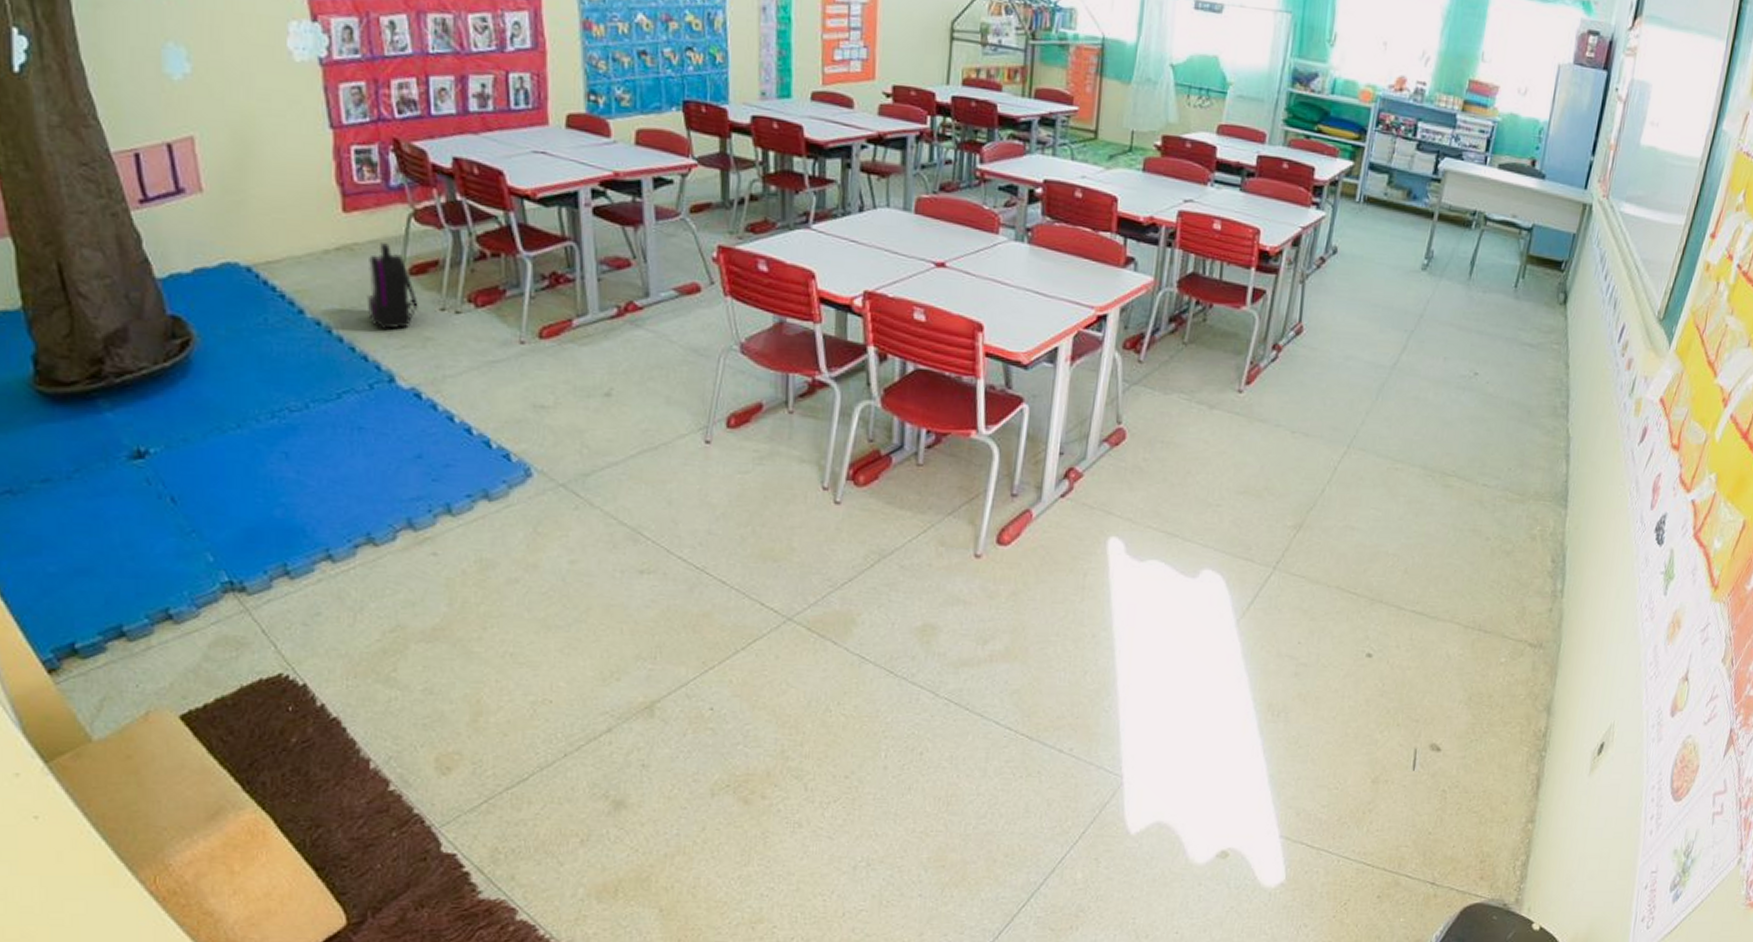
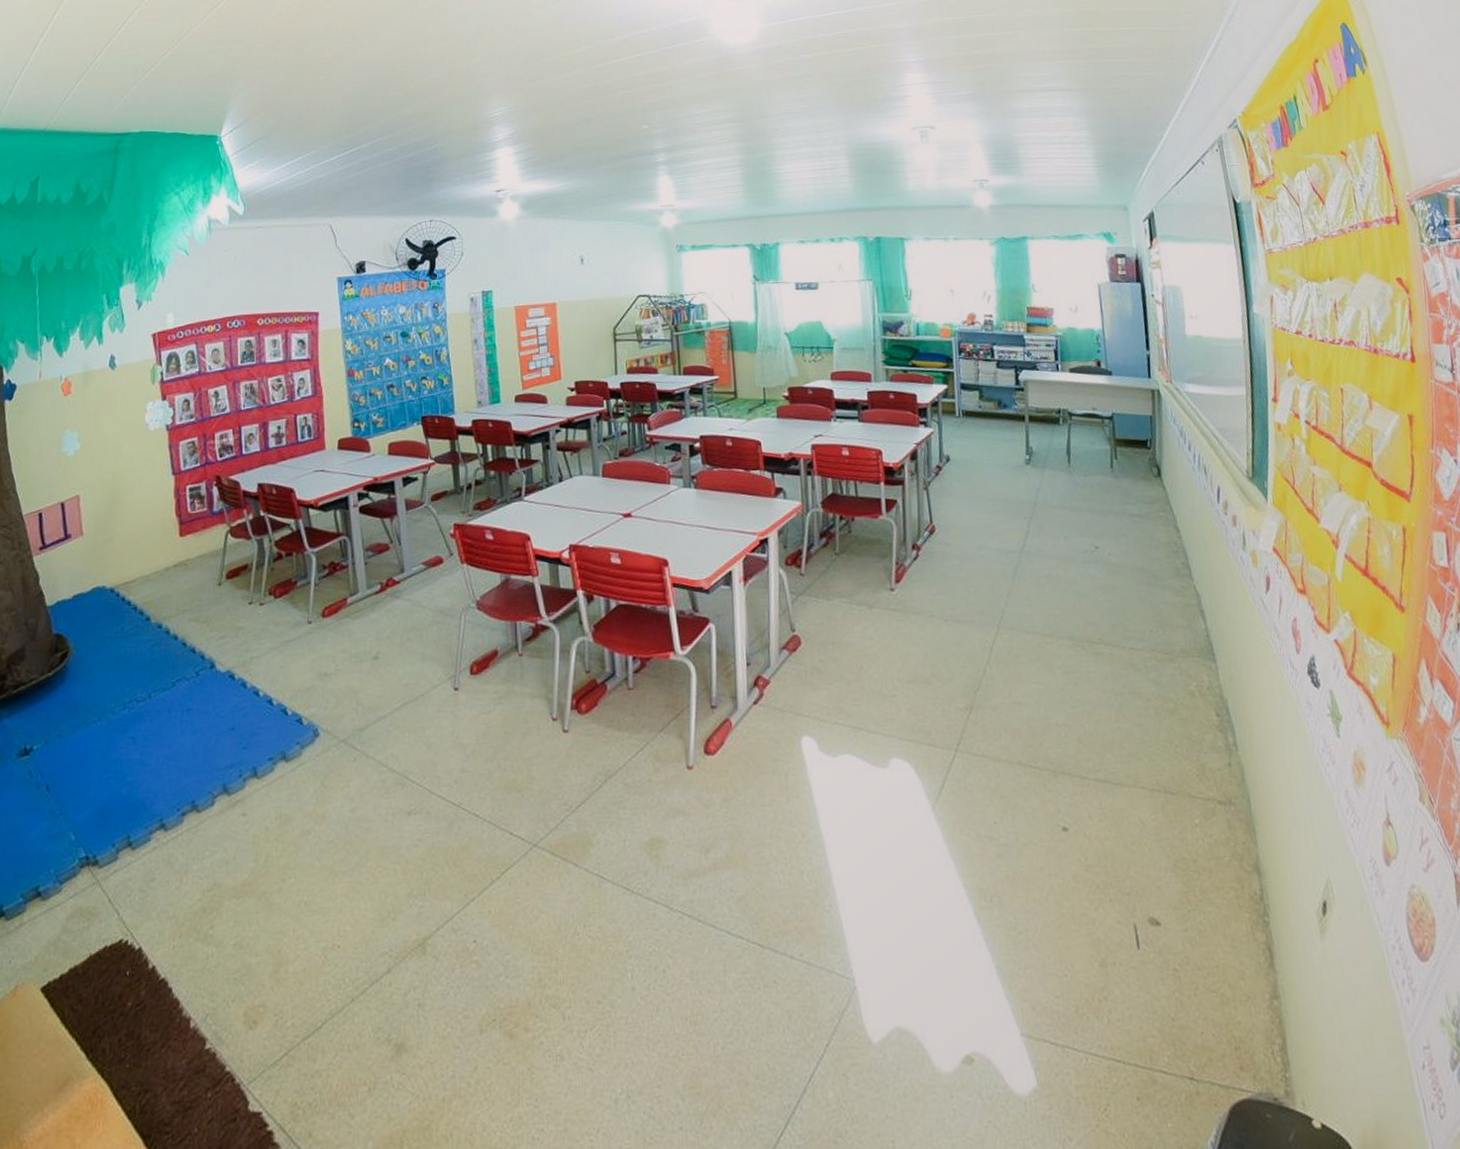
backpack: present [367,243,418,329] -> none [195,556,233,625]

